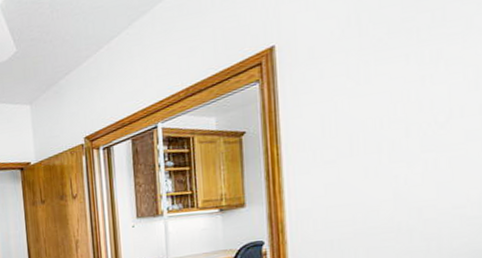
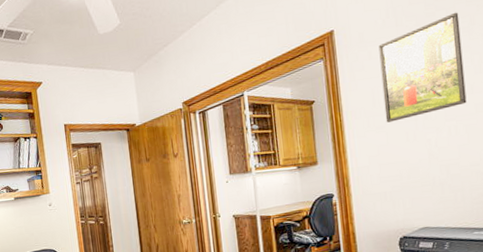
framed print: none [334,13,453,156] -> present [378,12,467,123]

